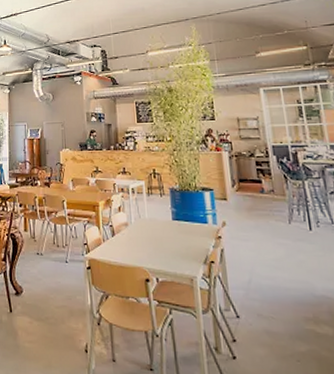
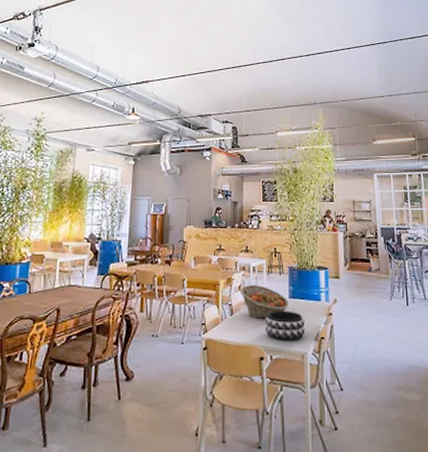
fruit basket: none [119,205,173,241] -> present [239,284,289,319]
decorative bowl: none [148,232,192,265] -> present [265,310,305,342]

